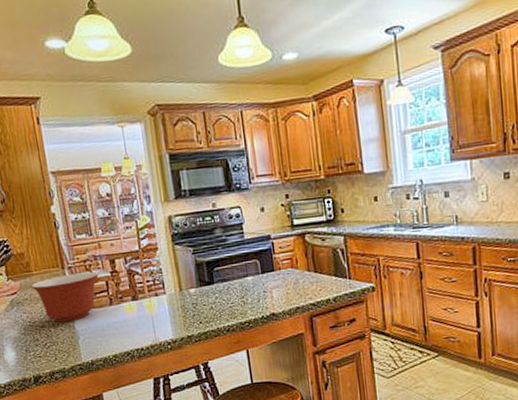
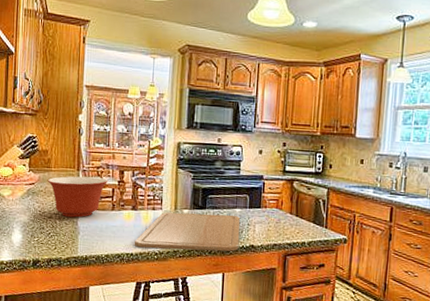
chopping board: none [142,284,259,340] -> present [134,212,240,252]

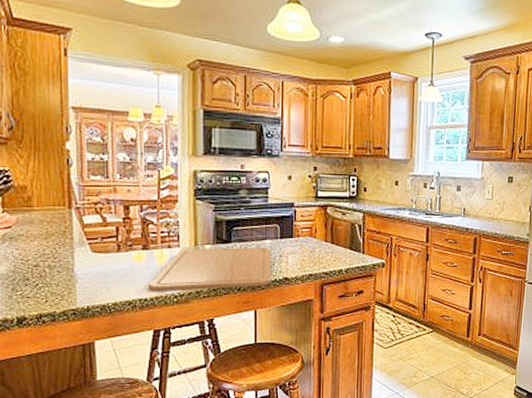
mixing bowl: present [47,176,109,218] -> none [29,215,110,263]

